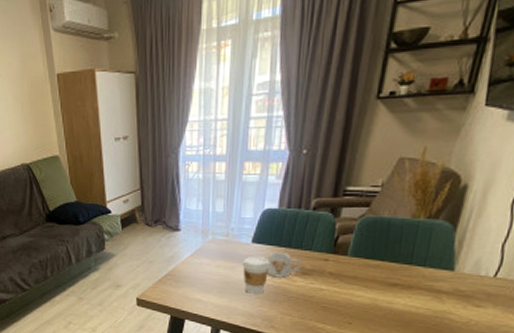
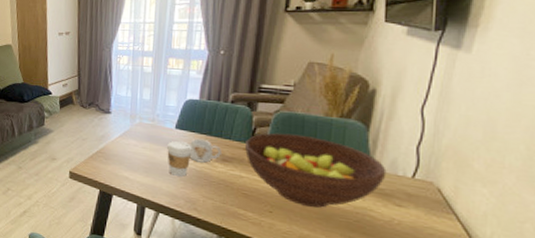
fruit bowl: none [326,240,470,315] -> present [245,133,387,208]

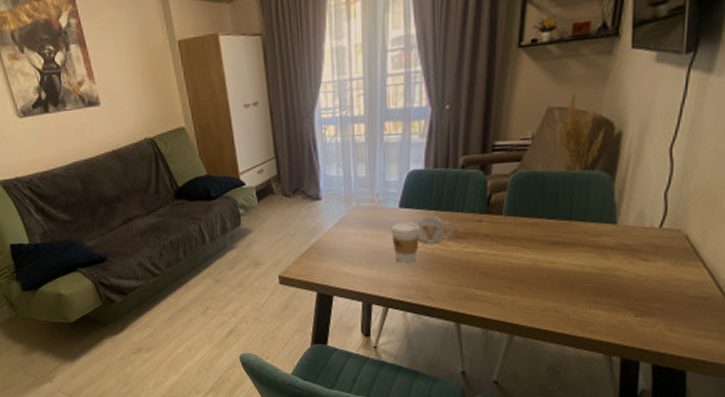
fruit bowl: present [245,133,387,208] -> none [480,196,633,276]

